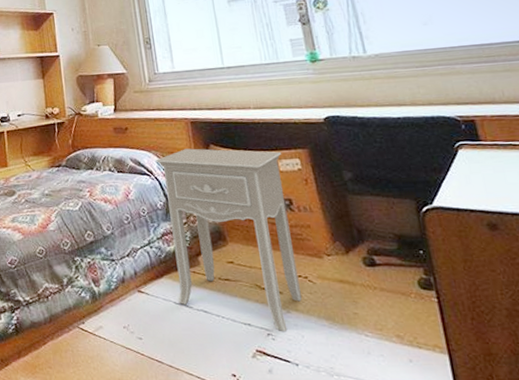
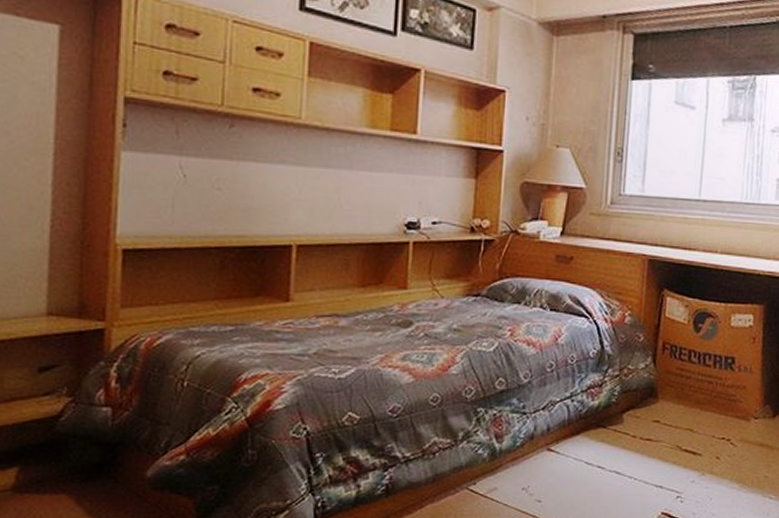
nightstand: present [156,148,302,332] -> none [590,290,738,495]

